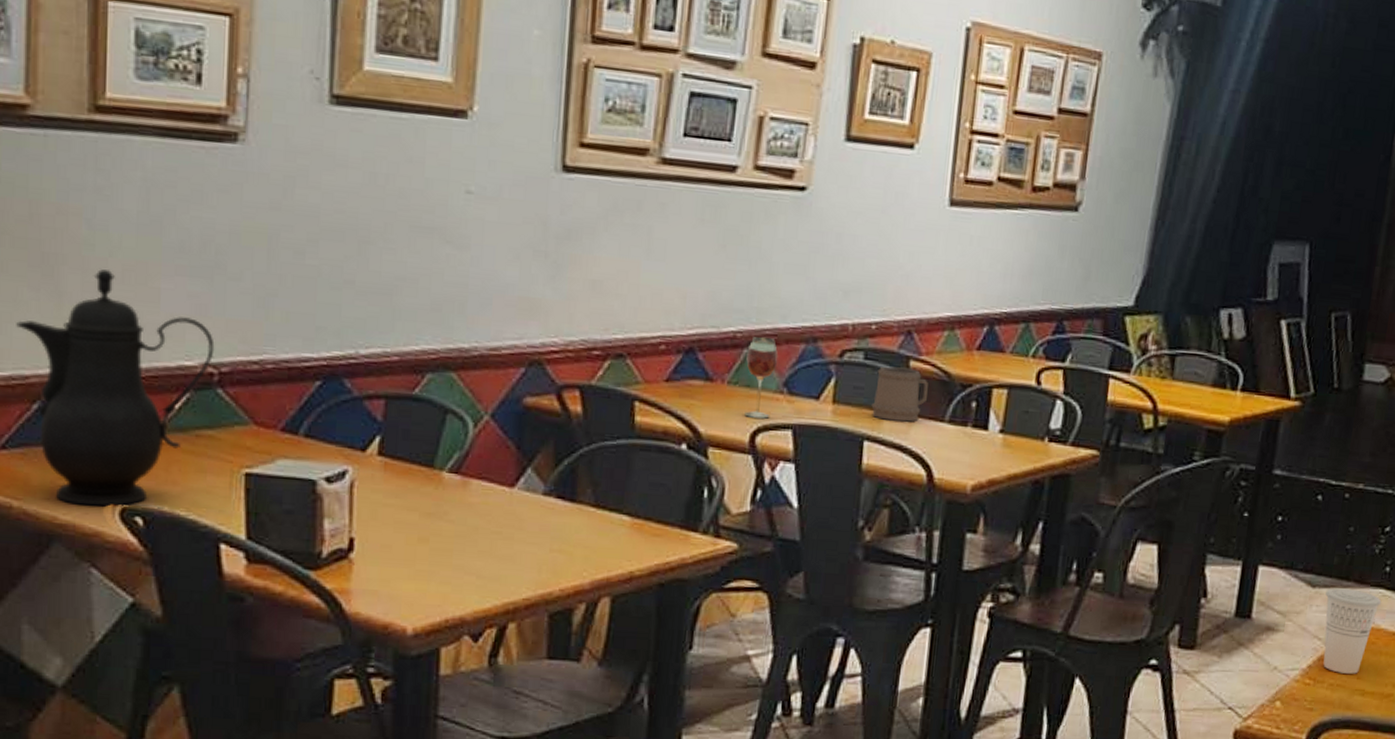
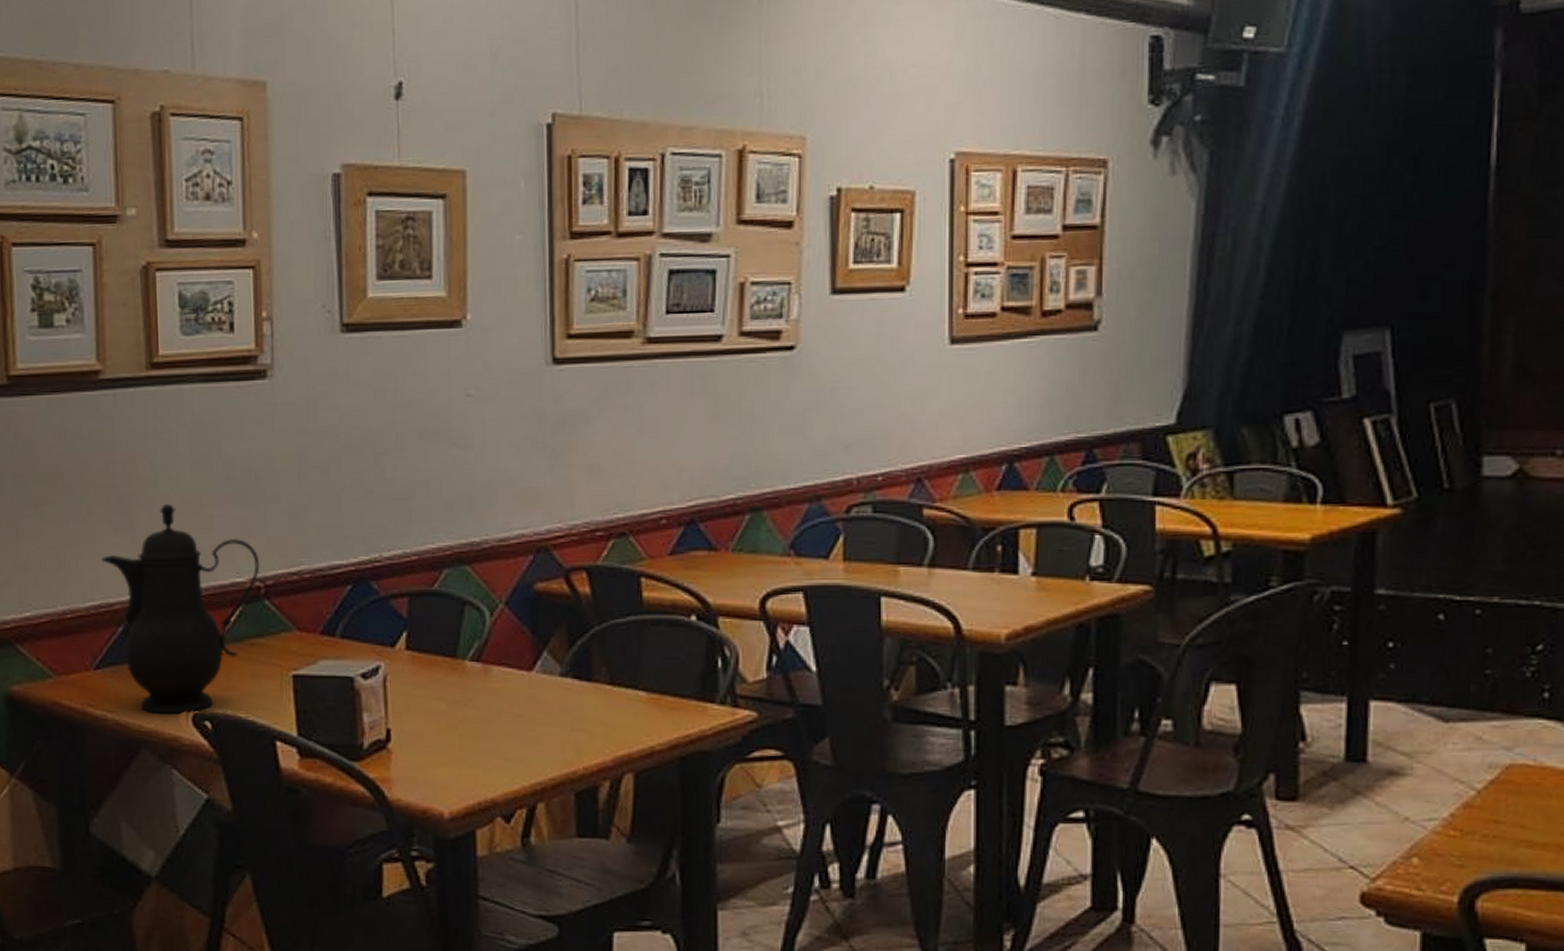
wineglass: present [745,336,778,419] -> none [749,500,782,583]
beer mug: present [871,366,928,422] -> none [885,517,946,573]
cup: present [1323,588,1382,674] -> none [1464,721,1543,822]

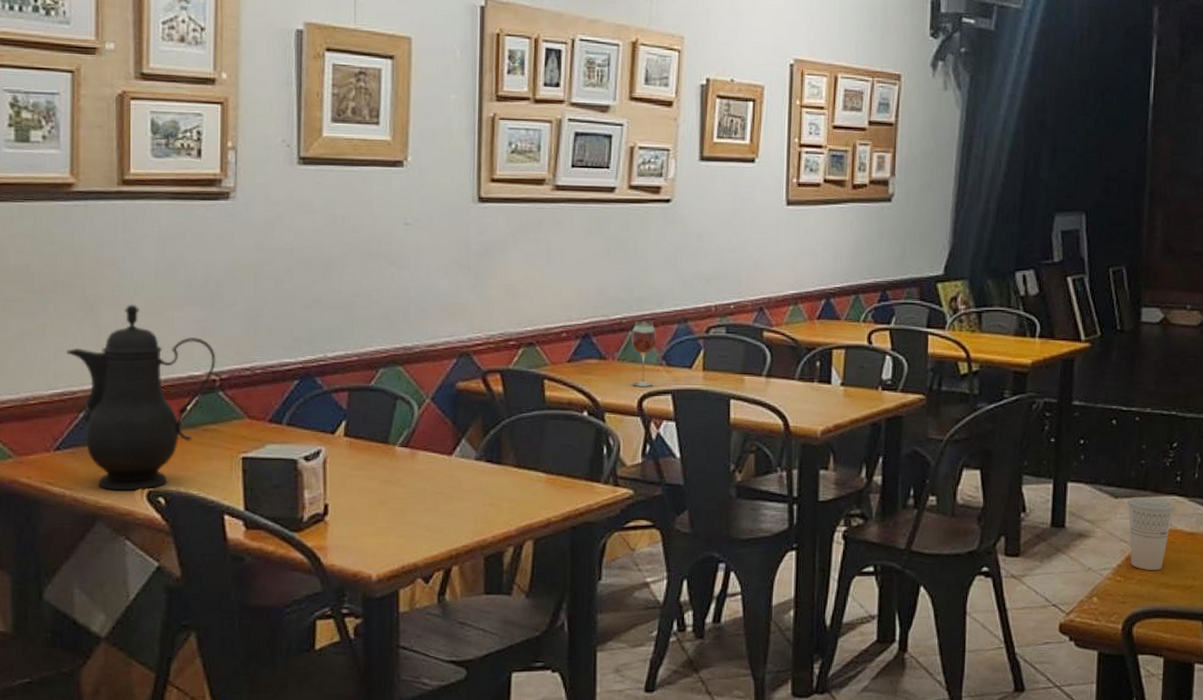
wineglass: none [749,500,782,583] -> present [631,320,657,387]
cup: none [1464,721,1543,822] -> present [1127,497,1176,570]

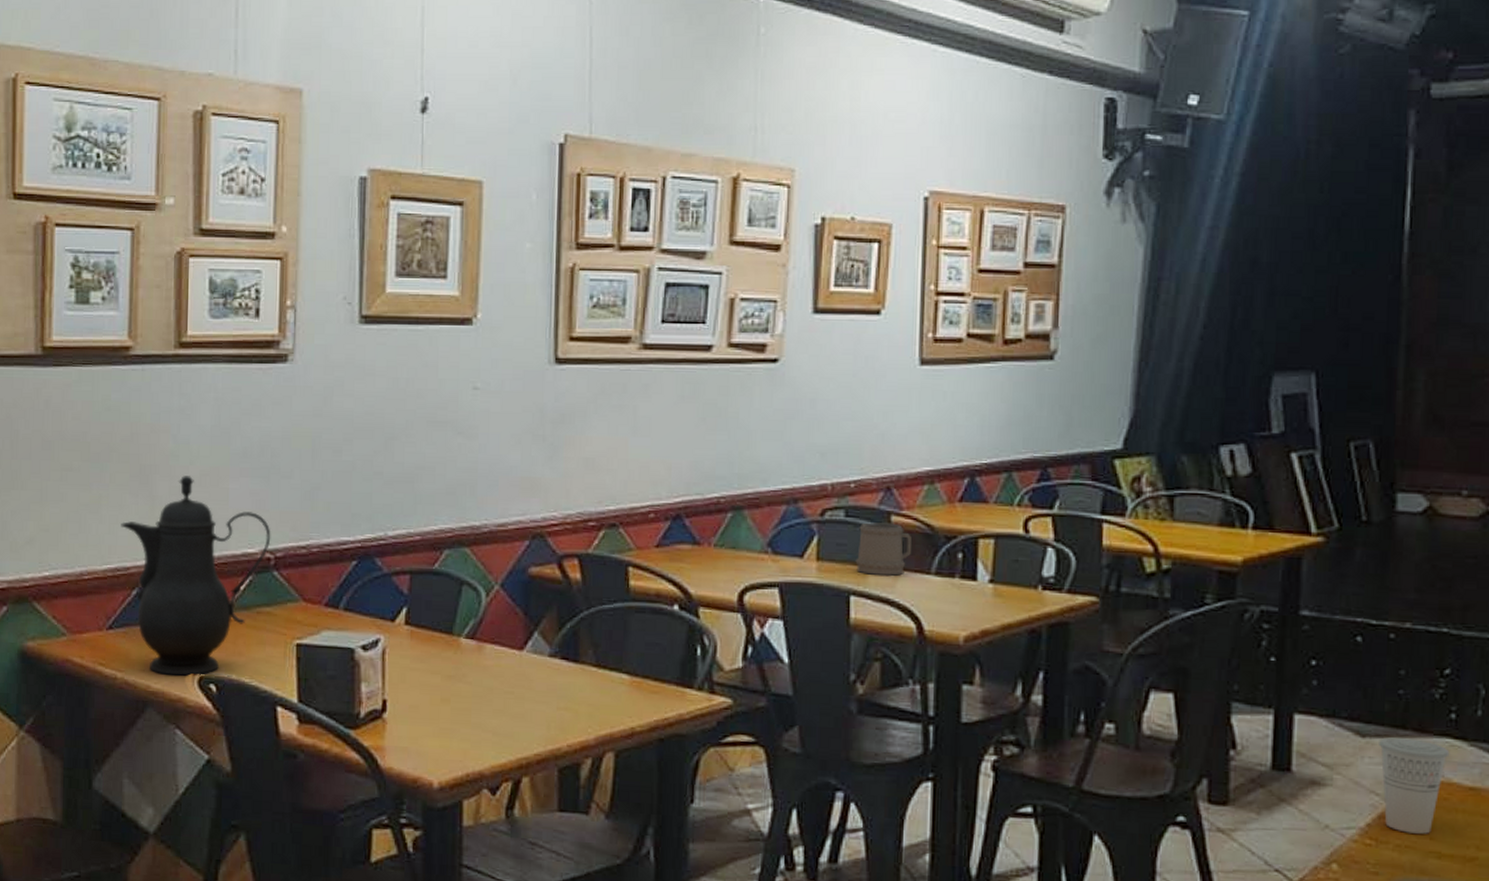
wineglass: present [631,320,657,387] -> none [731,500,761,578]
beer mug: none [734,338,780,382] -> present [855,522,911,576]

